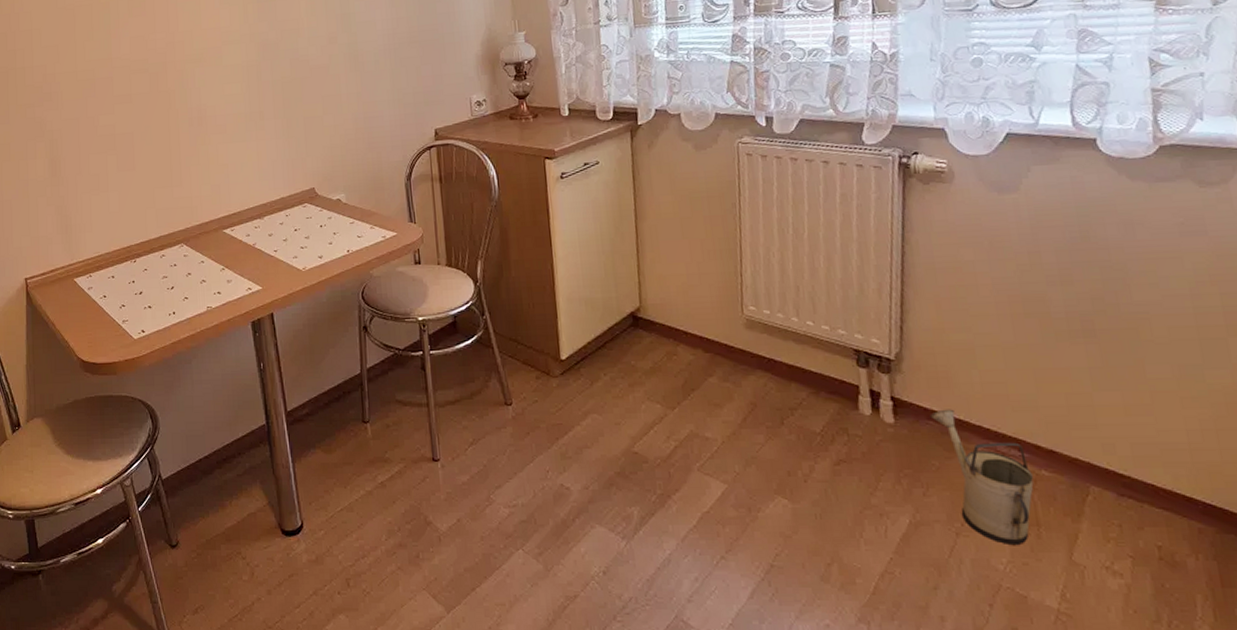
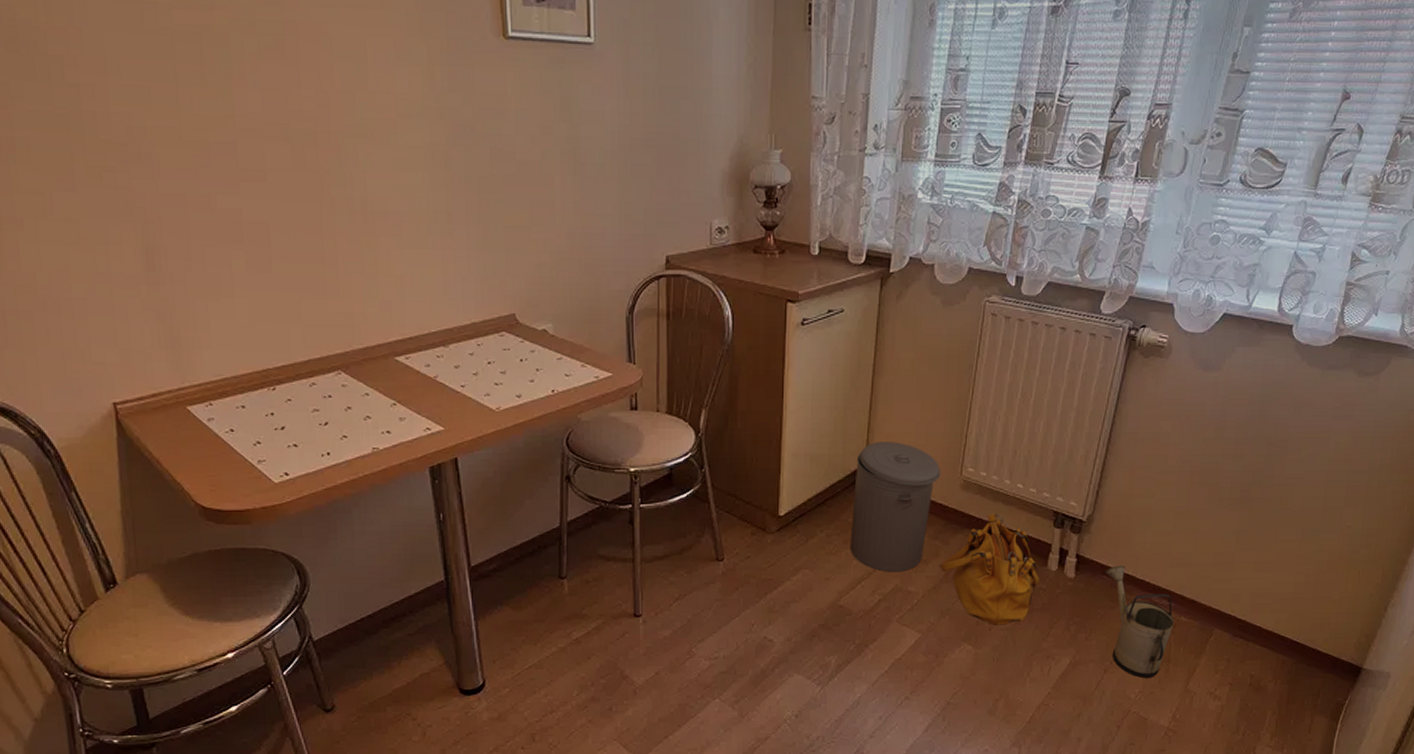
can: none [630,283,721,417] -> present [849,442,941,572]
handbag: none [734,352,854,477] -> present [939,513,1041,625]

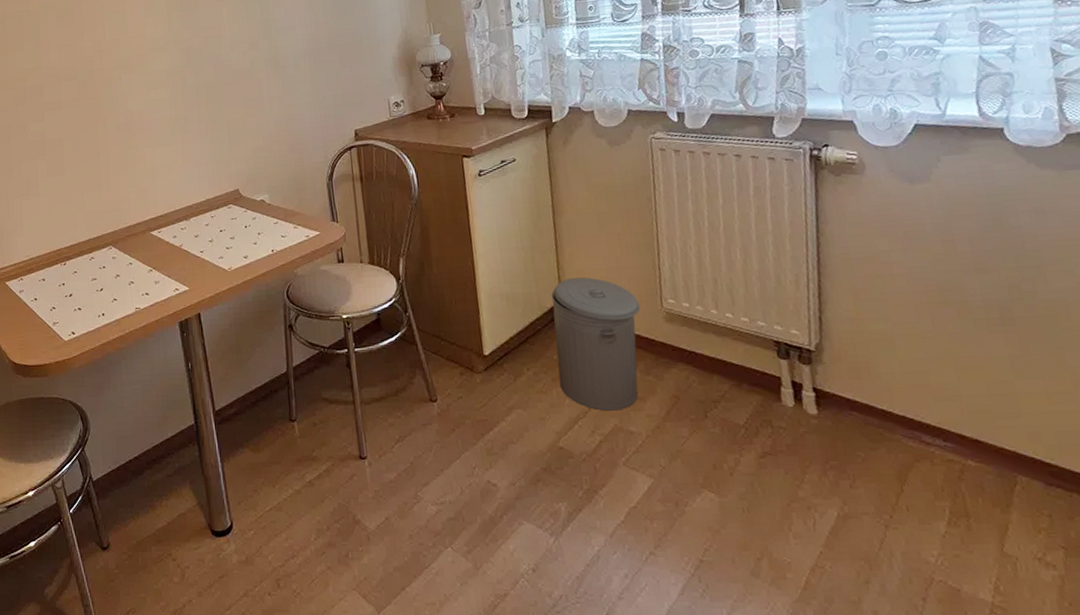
handbag: present [939,513,1041,625] -> none [657,345,778,470]
watering can: present [1105,565,1174,679] -> none [853,399,961,538]

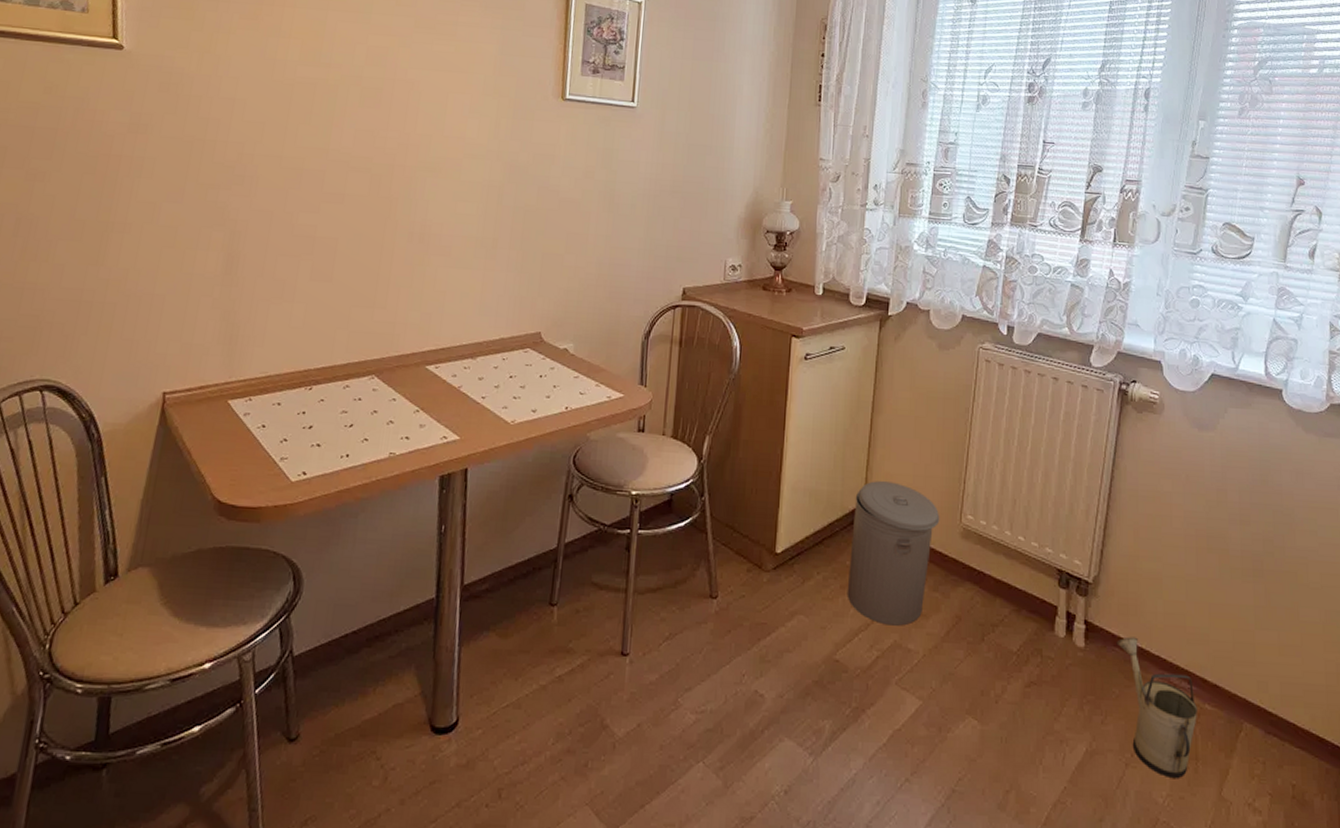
watering can: none [853,399,961,538] -> present [1116,636,1197,779]

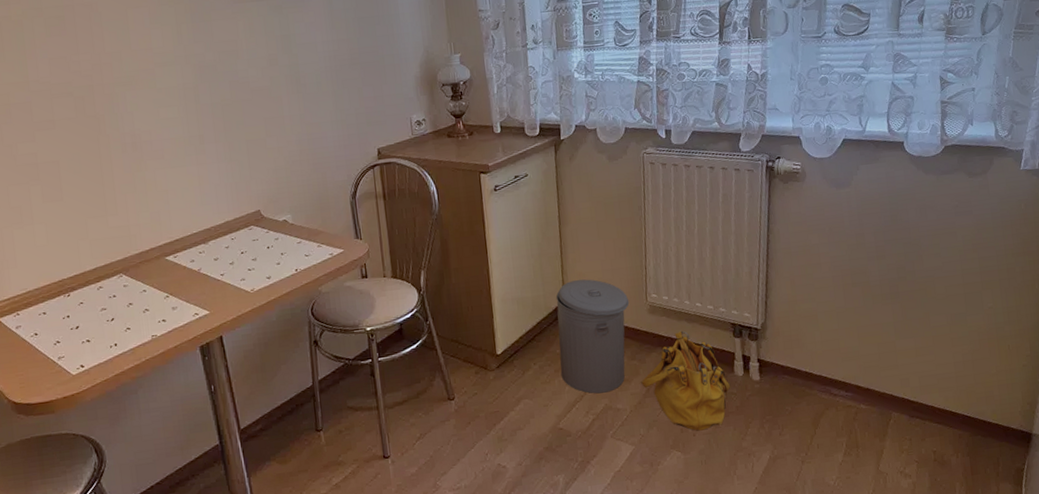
handbag: none [939,566,1048,698] -> present [640,330,731,431]
watering can: present [1116,636,1197,779] -> none [785,364,855,465]

